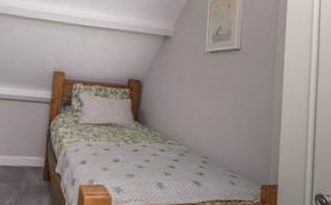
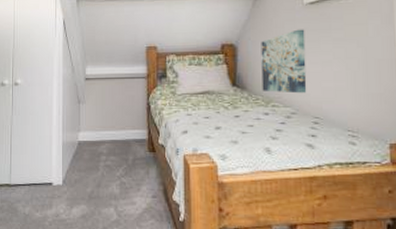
wall art: none [161,74,204,134] -> present [261,29,307,94]

